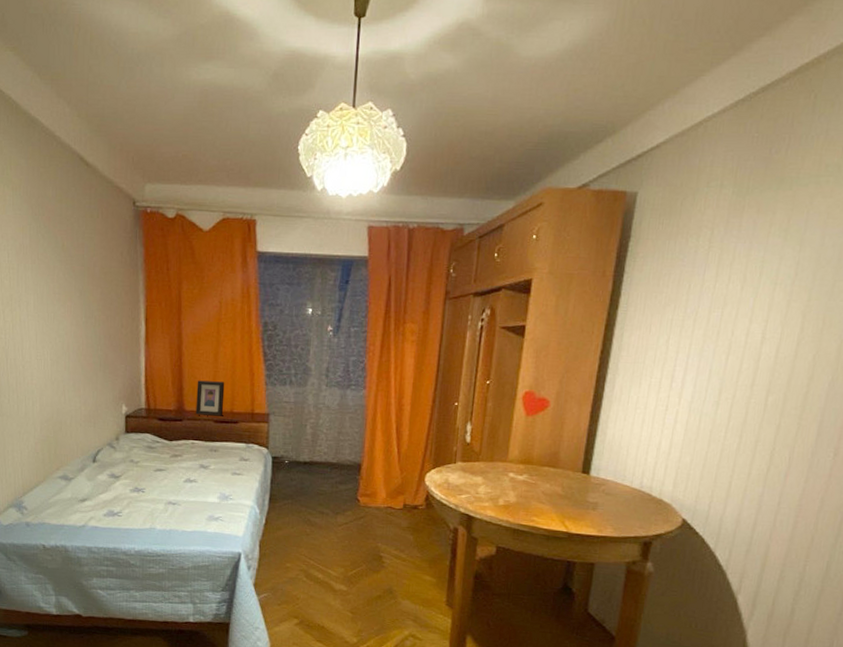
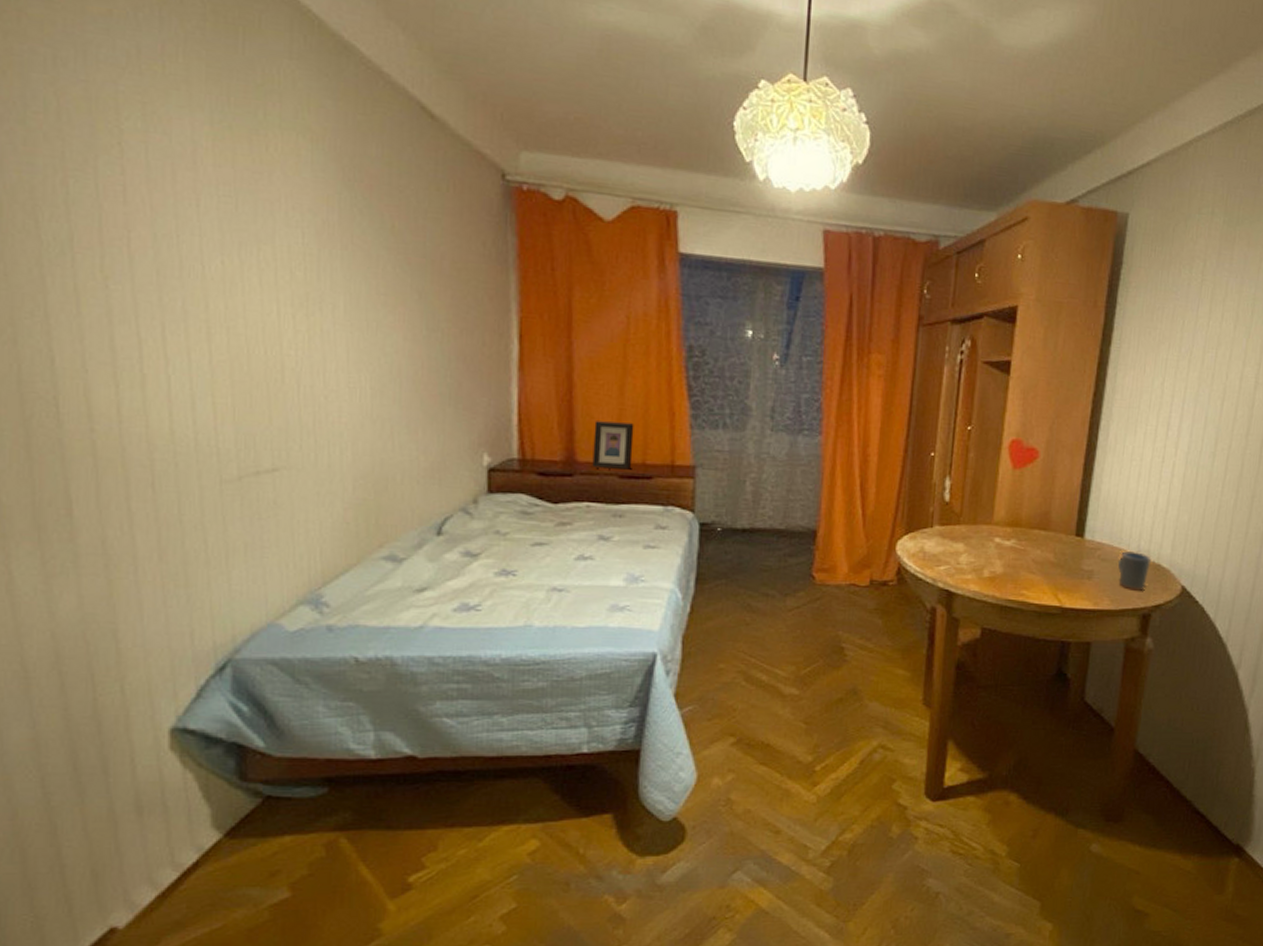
mug: none [621,487,654,521] -> present [1118,551,1152,591]

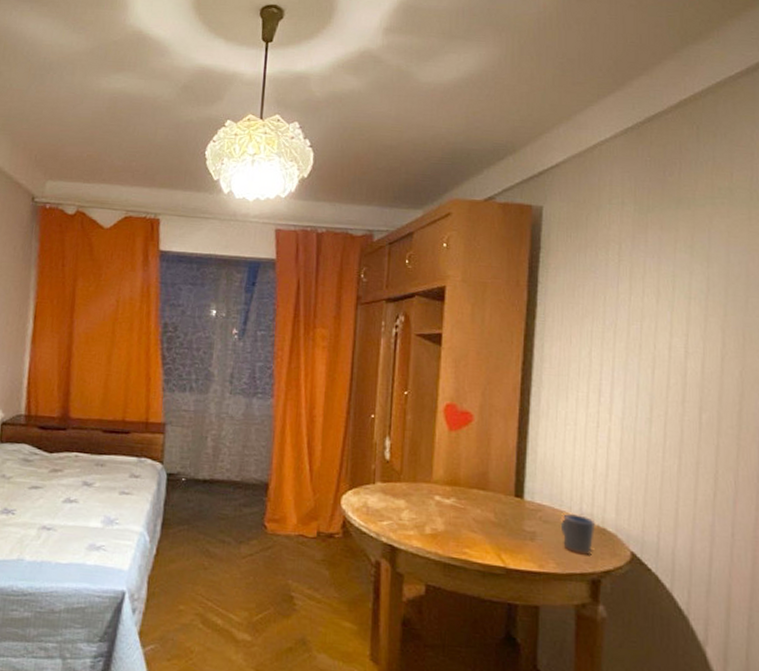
picture frame: present [592,421,634,470] -> none [82,384,118,425]

